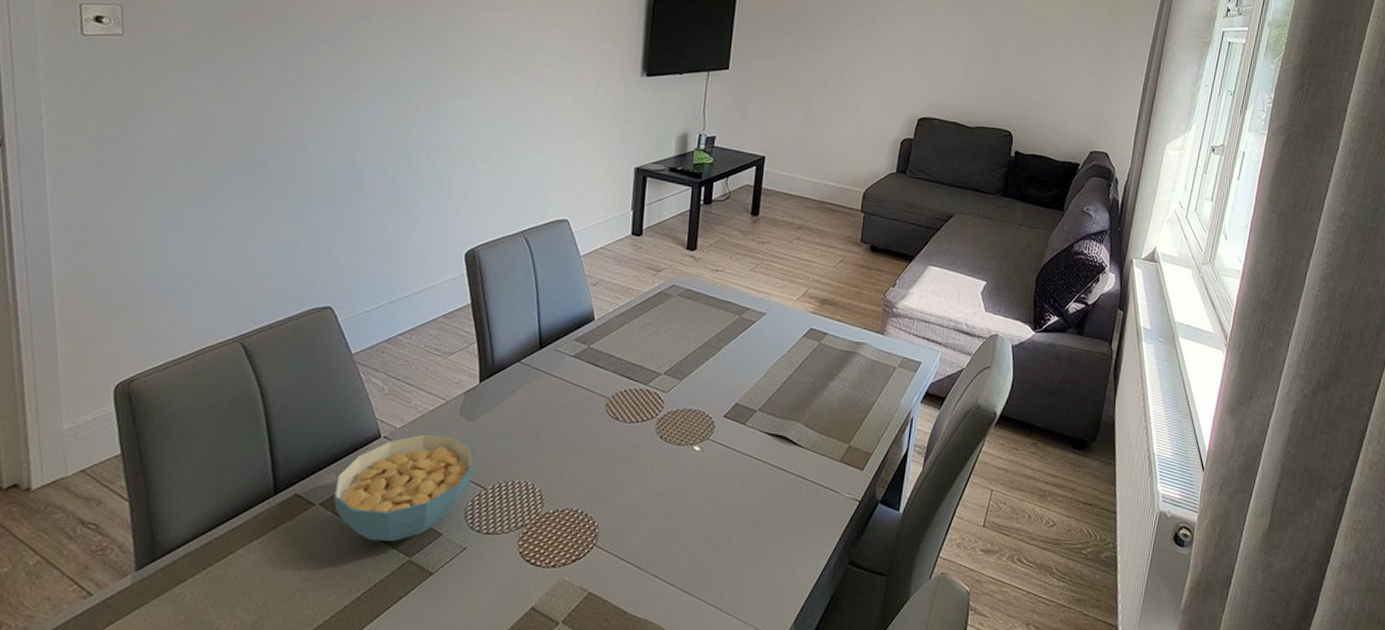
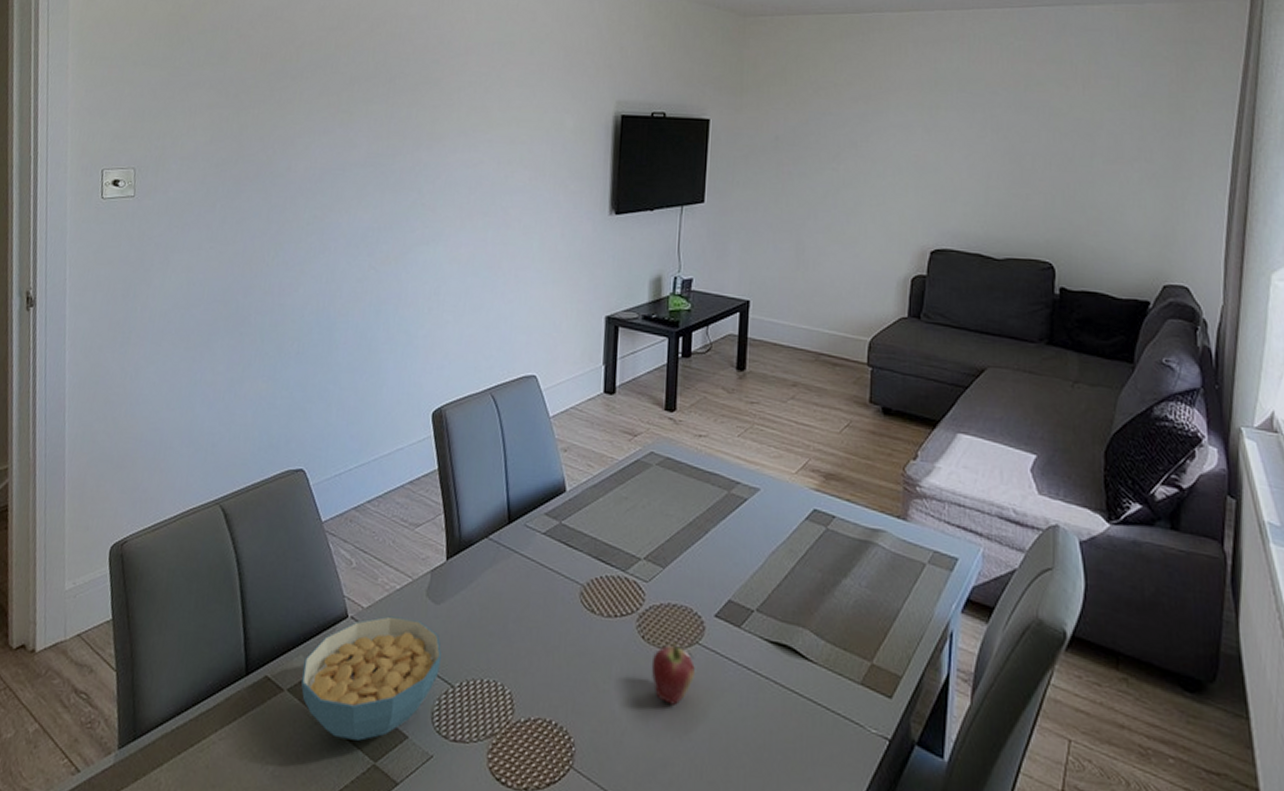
fruit: none [667,440,705,489] -> present [651,642,695,705]

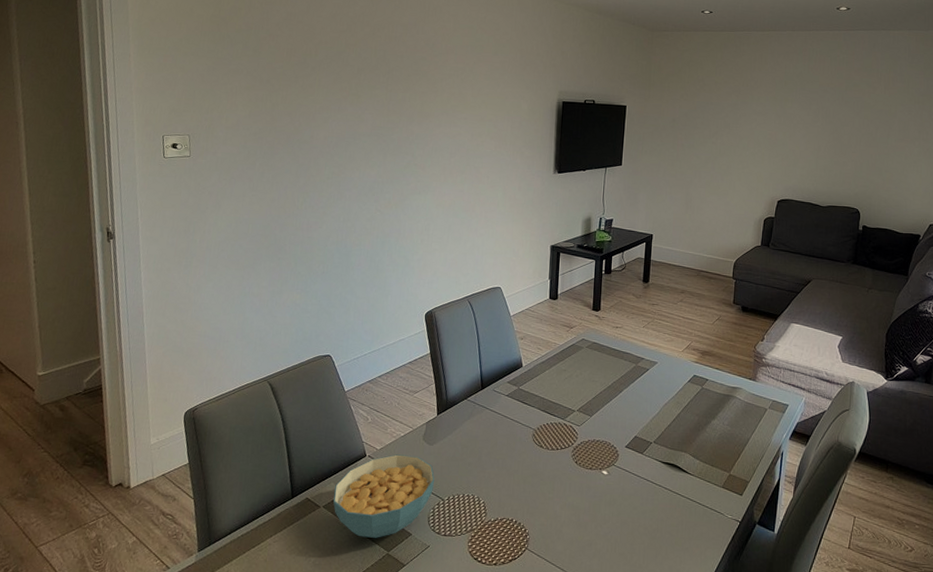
fruit: present [651,642,695,705] -> none [581,465,611,506]

